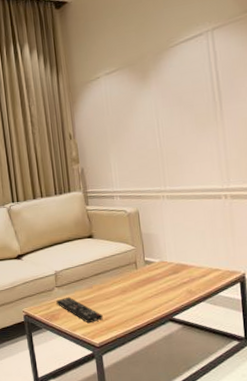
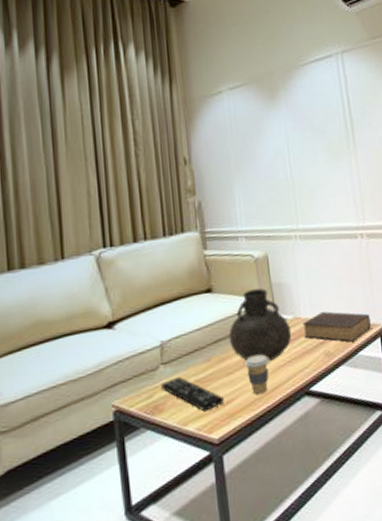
vase: none [106,237,159,293] -> present [228,288,292,362]
coffee cup: none [119,287,139,316] -> present [245,354,269,395]
book: none [168,257,231,284] -> present [302,311,371,342]

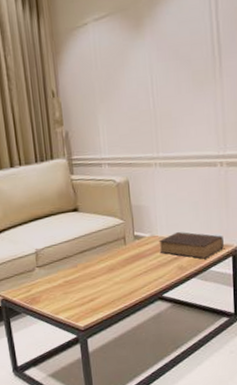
remote control: present [161,376,224,412] -> none [37,277,88,306]
vase: present [228,288,292,362] -> none [92,209,149,271]
coffee cup: present [245,354,269,395] -> none [106,264,127,296]

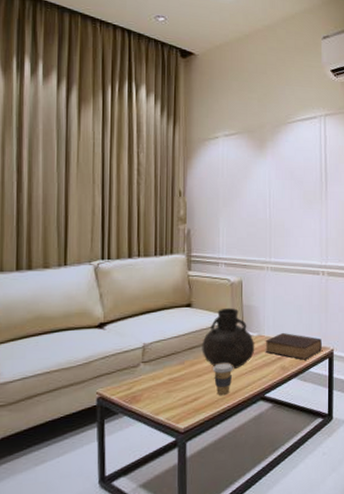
vase: none [92,209,149,271] -> present [202,308,255,370]
coffee cup: none [106,264,127,296] -> present [213,363,233,395]

